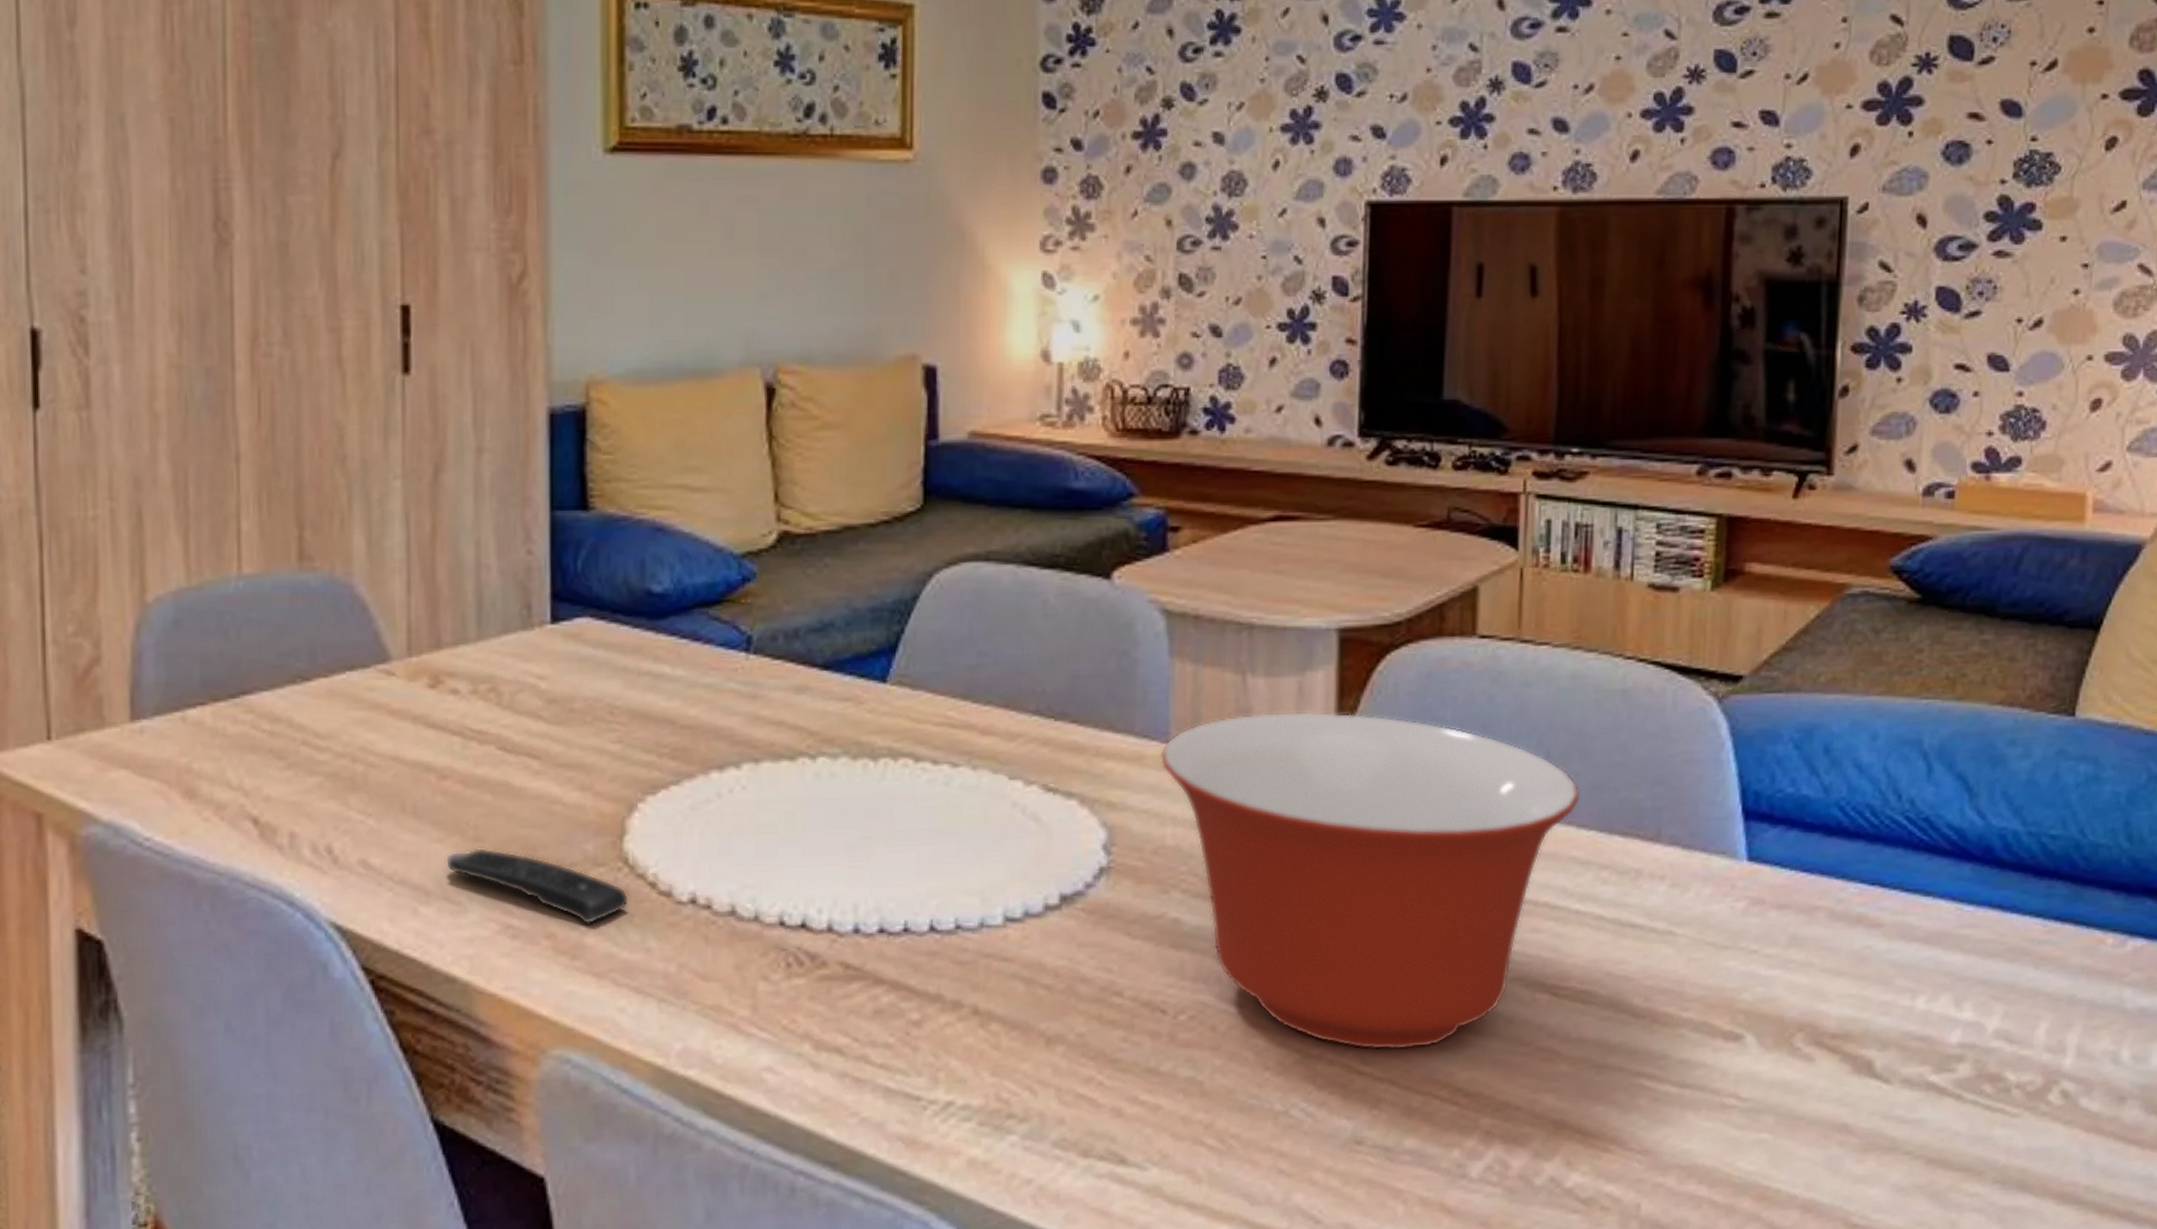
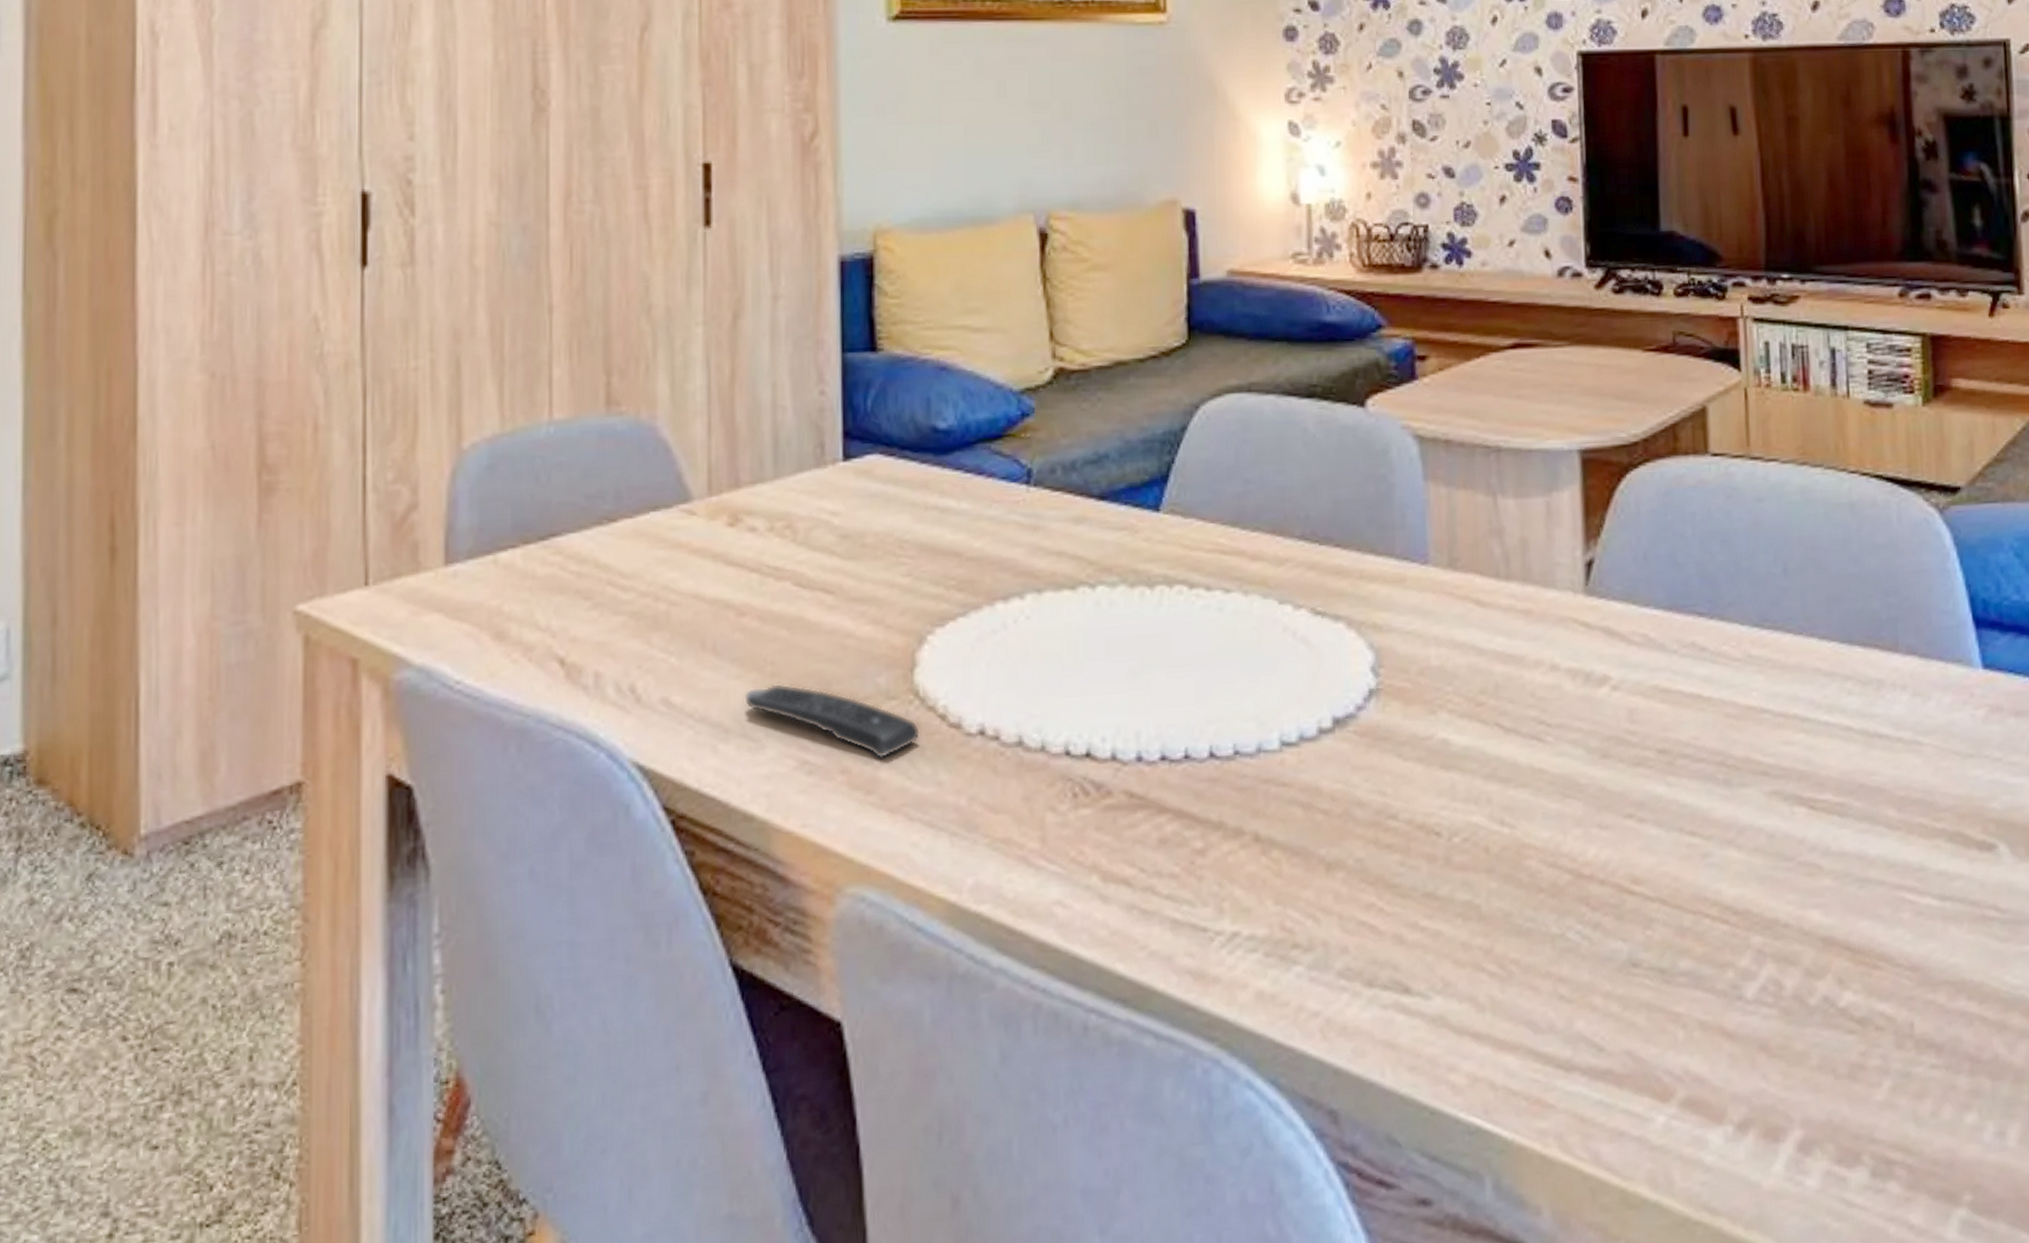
mixing bowl: present [1160,711,1580,1051] -> none [1420,530,1819,869]

